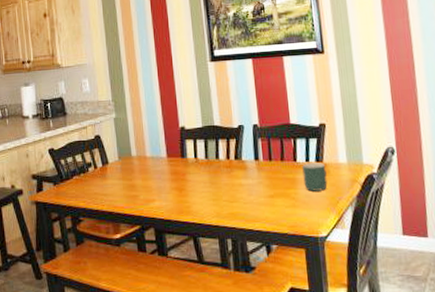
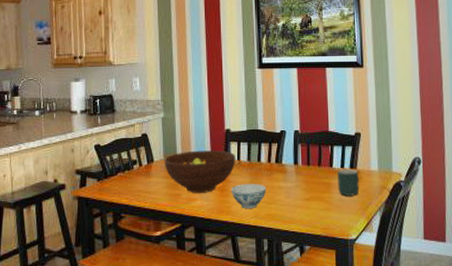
fruit bowl: none [119,149,193,194] -> present [164,150,236,193]
bowl: none [189,182,227,208] -> present [231,184,266,208]

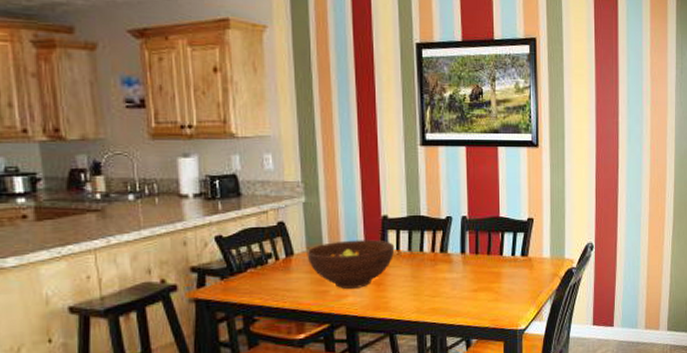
bowl: present [231,184,266,208] -> none [388,276,430,303]
mug: present [337,169,359,196] -> none [508,257,530,285]

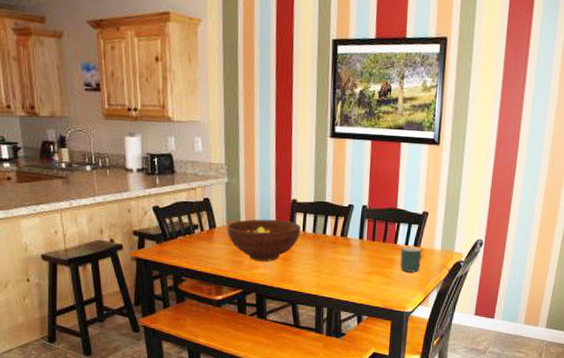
mug: none [508,257,530,285] -> present [400,246,422,273]

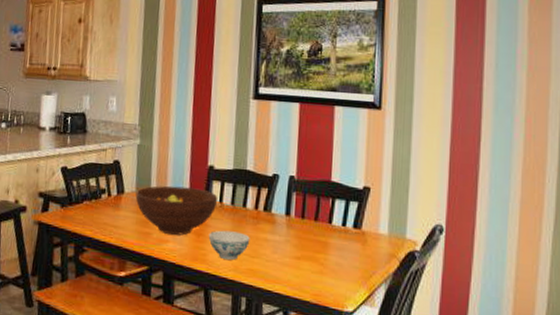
bowl: none [294,255,330,279] -> present [208,230,250,260]
mug: present [400,246,422,273] -> none [336,227,364,261]

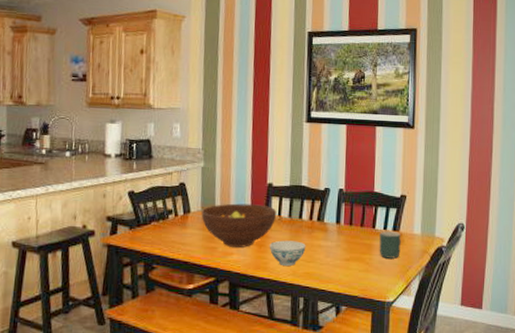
mug: none [336,227,364,261] -> present [379,231,401,259]

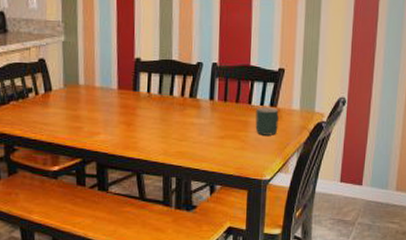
fruit bowl: present [201,203,277,248] -> none [64,80,146,127]
bowl: present [269,240,306,266] -> none [138,118,178,145]

